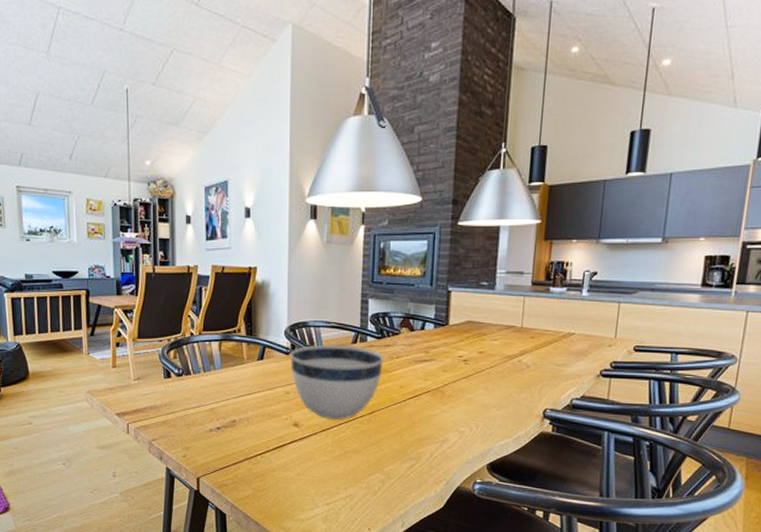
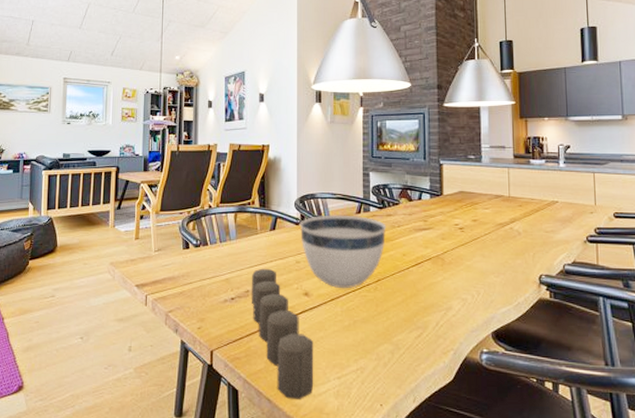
candle: none [239,398,303,523] -> present [252,268,314,399]

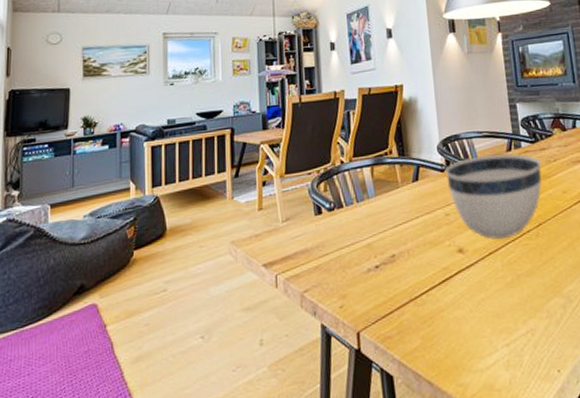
candle: present [252,268,314,399] -> none [397,226,480,378]

